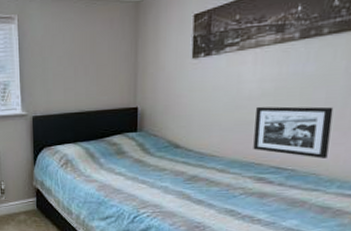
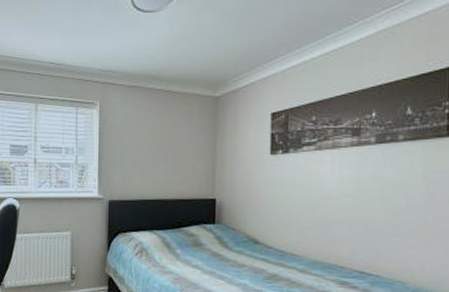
picture frame: present [253,106,334,158] -> none [335,208,415,266]

